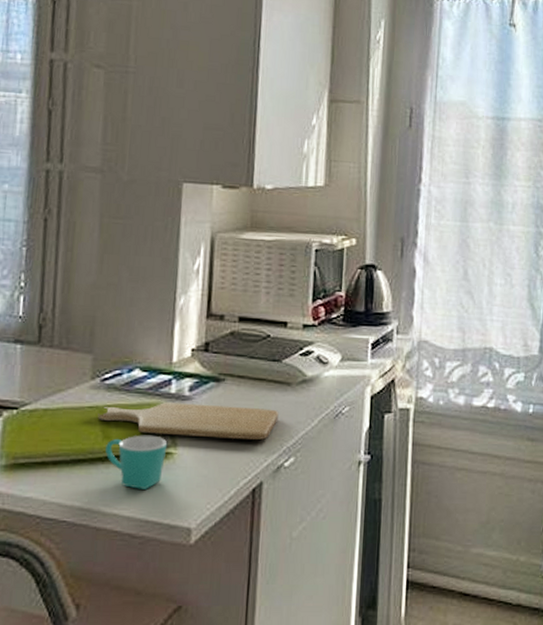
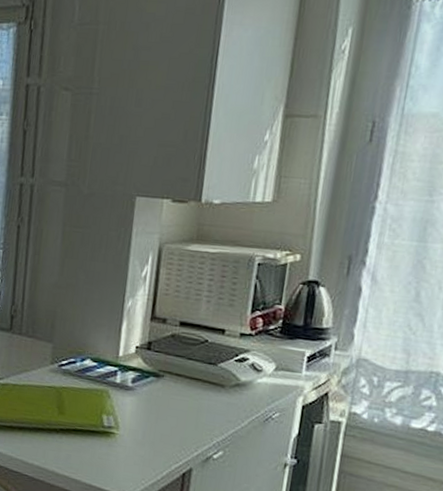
chopping board: present [98,402,279,440] -> none [55,388,212,432]
mug: present [105,435,168,489] -> none [60,414,111,460]

